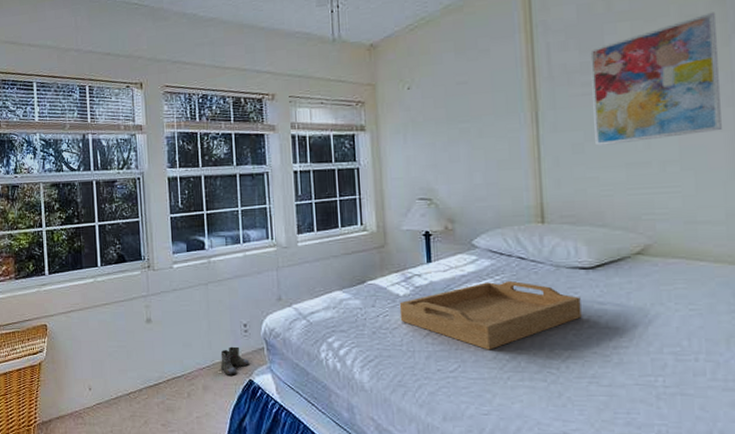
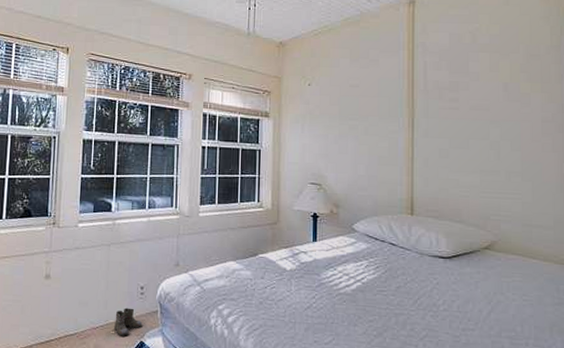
serving tray: present [399,280,582,350] -> none [285,263,438,326]
wall art: present [590,12,722,146] -> none [458,55,554,154]

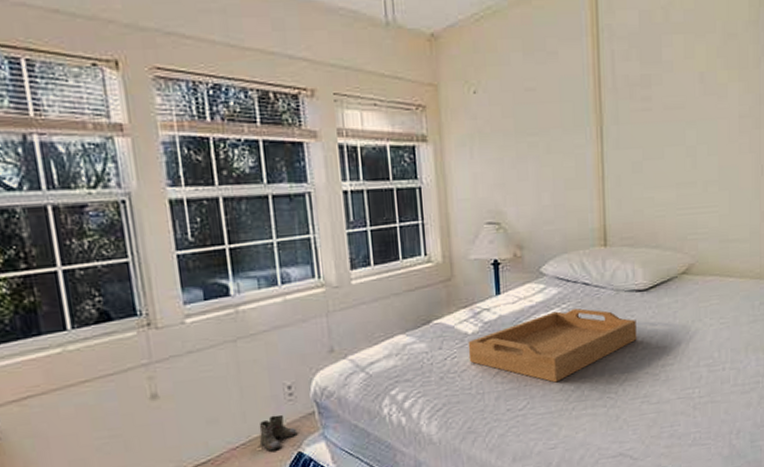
serving tray: none [285,263,438,326] -> present [467,308,637,383]

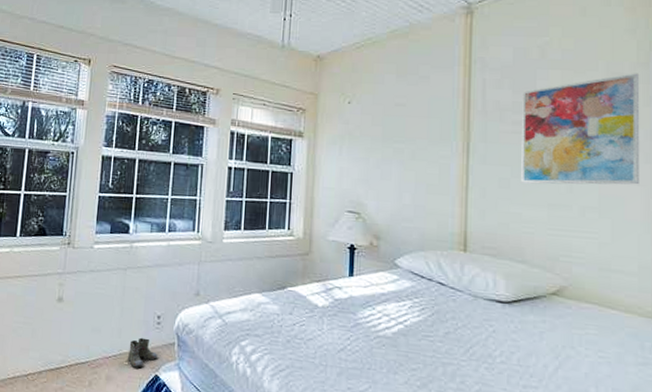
serving tray: present [467,308,637,383] -> none [316,303,495,374]
wall art: none [650,32,751,165] -> present [521,73,640,185]

